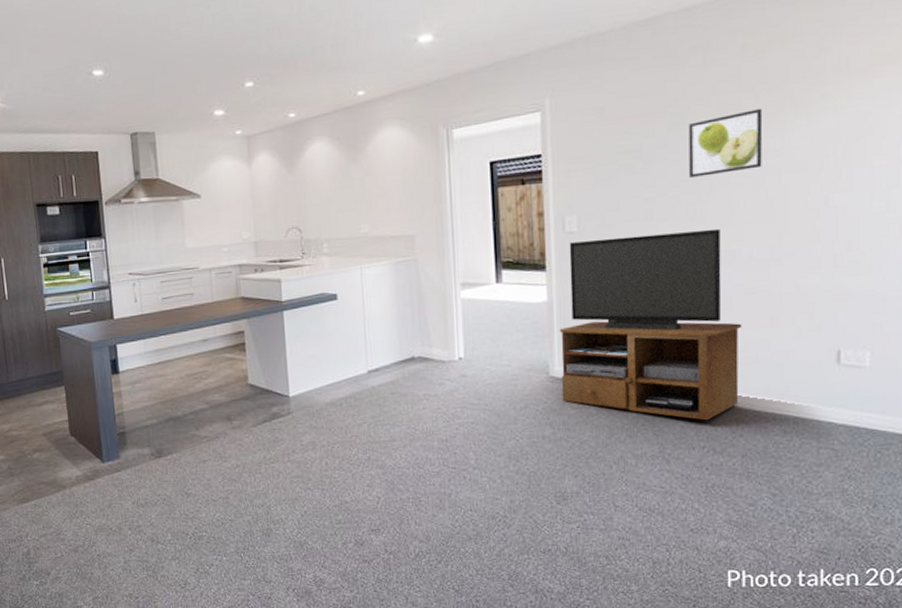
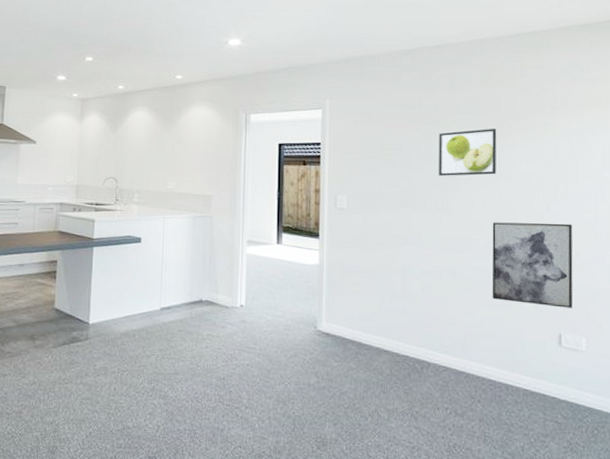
tv stand: present [559,228,742,421] -> none [327,217,480,385]
wall art: none [756,217,858,320] -> present [492,222,573,308]

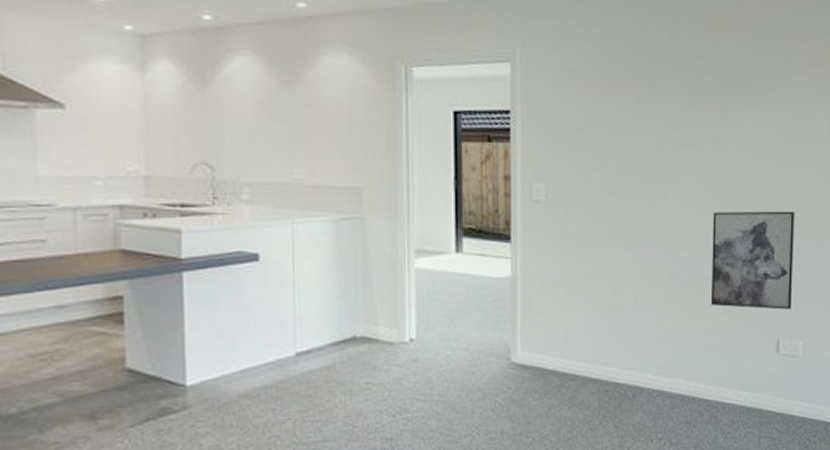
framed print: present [439,129,497,176] -> none [655,93,721,155]

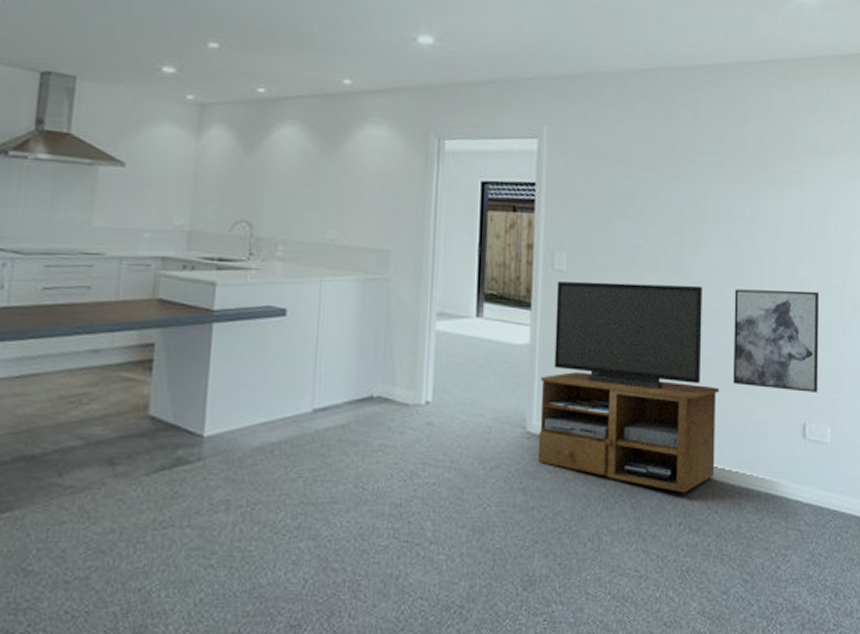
tv stand: none [523,210,698,411] -> present [537,281,720,493]

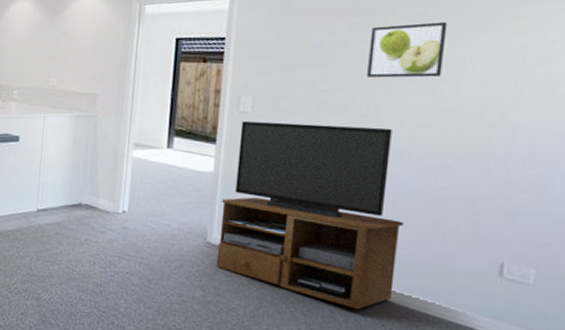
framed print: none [676,174,742,232] -> present [367,22,448,78]
wall art: present [733,289,820,392] -> none [419,132,536,235]

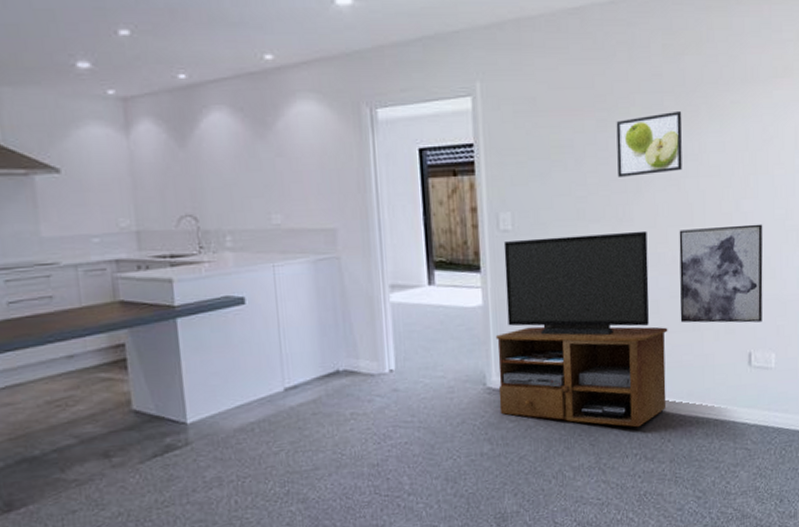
wall art: none [419,132,536,235] -> present [679,224,763,323]

